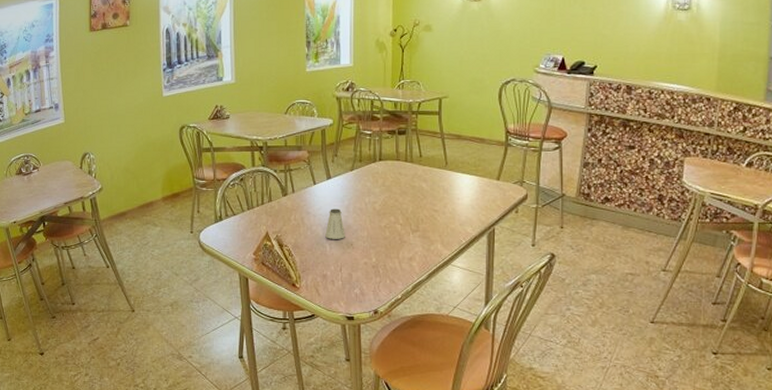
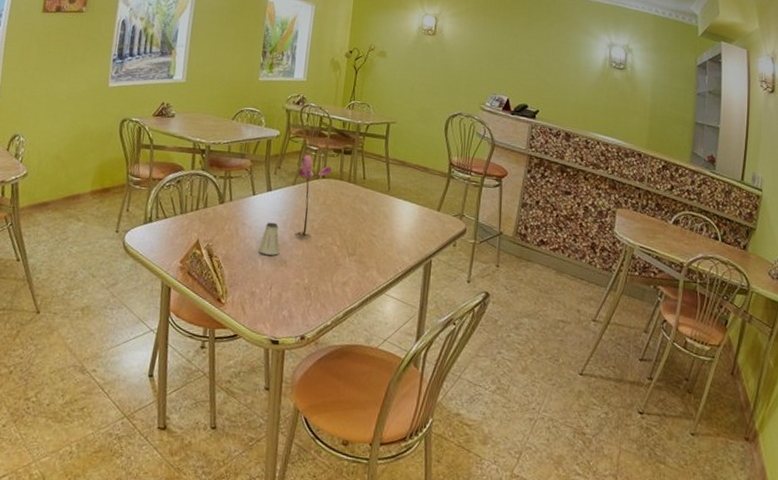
flower: none [355,139,388,219] -> present [294,154,332,237]

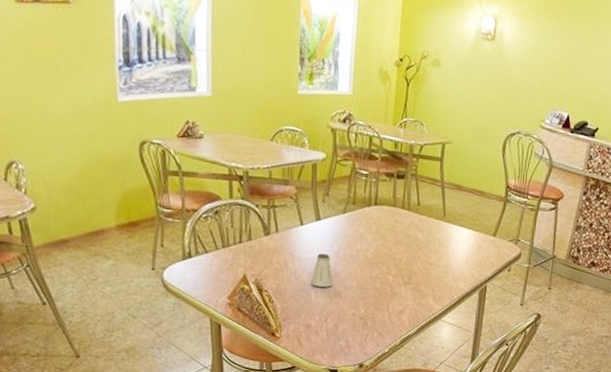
flower: present [294,154,332,237] -> none [347,179,385,268]

